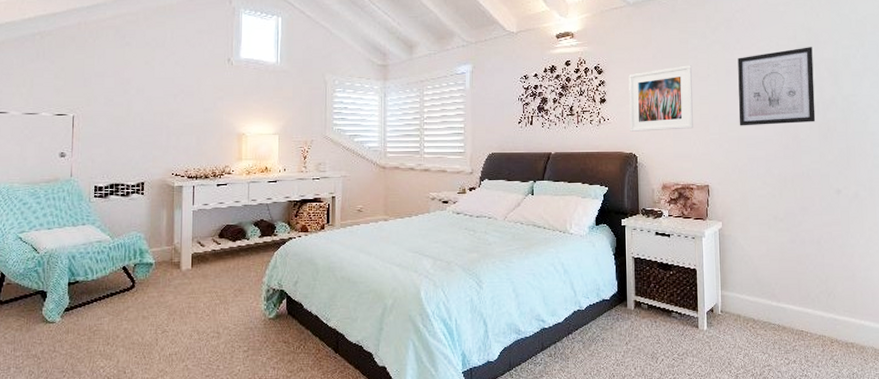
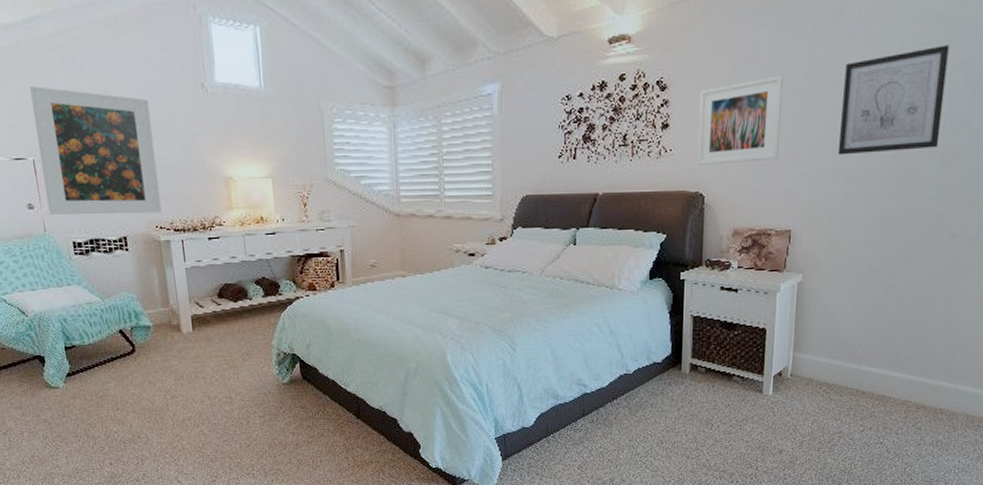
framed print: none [77,57,182,163] -> present [30,86,163,215]

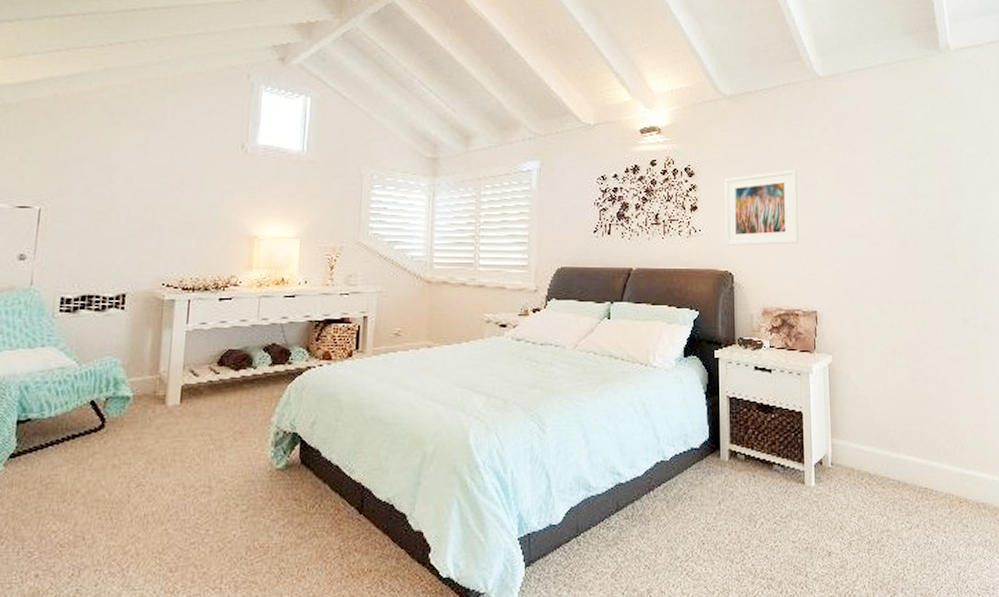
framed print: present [30,86,163,215] -> none [41,137,183,270]
wall art: present [837,45,949,155] -> none [849,153,938,243]

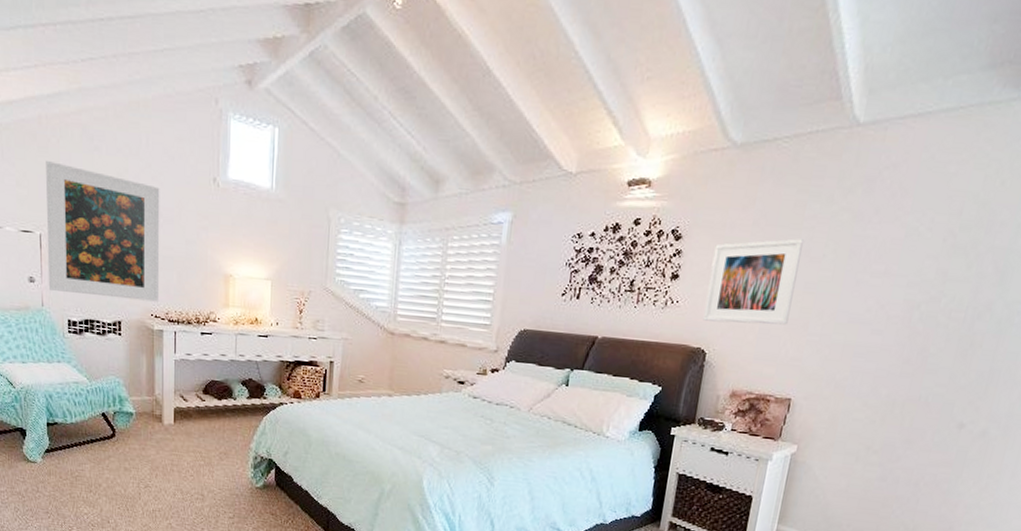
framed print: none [41,137,183,270] -> present [46,161,160,302]

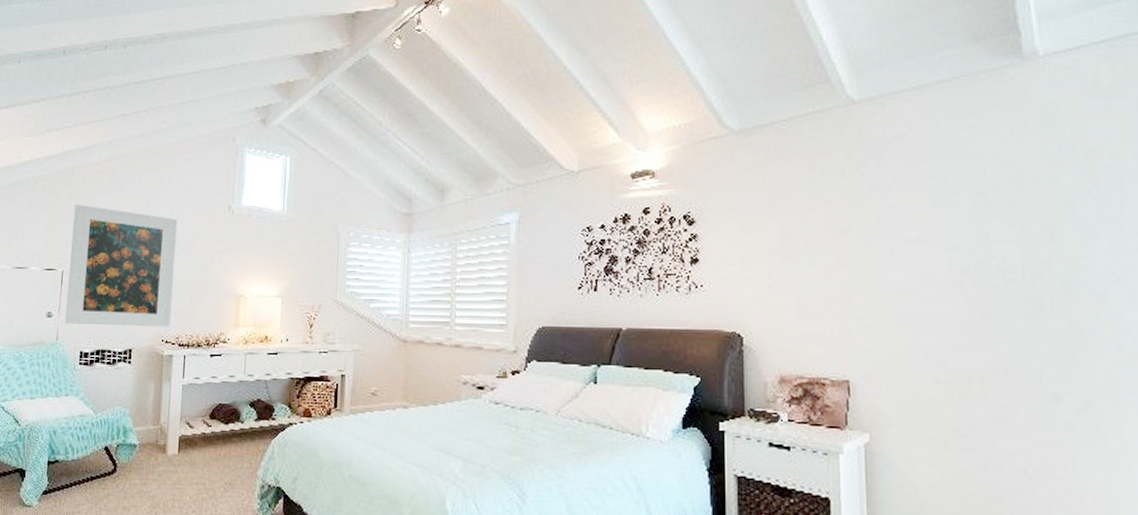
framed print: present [703,239,805,325] -> none [731,213,826,303]

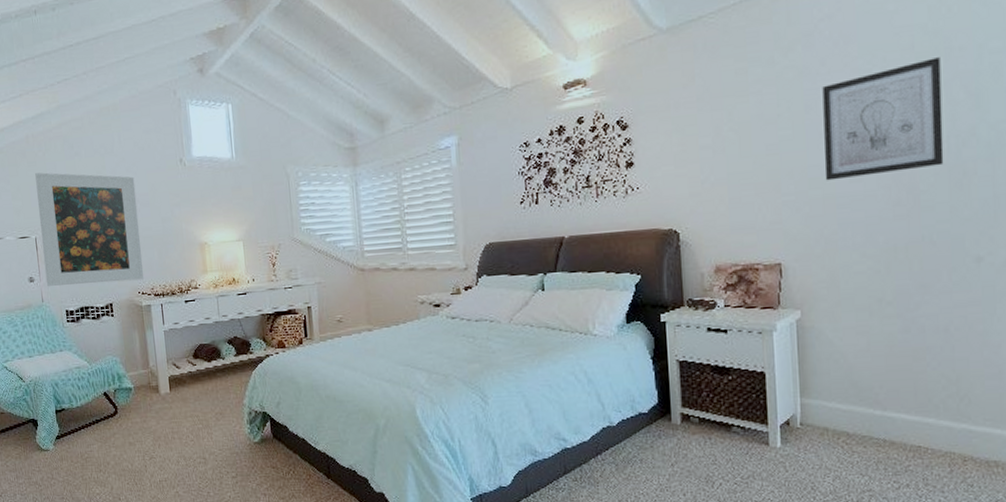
wall art: none [894,187,1019,299] -> present [822,57,944,181]

